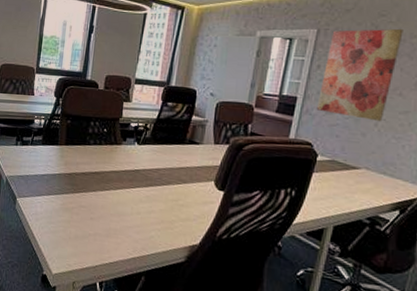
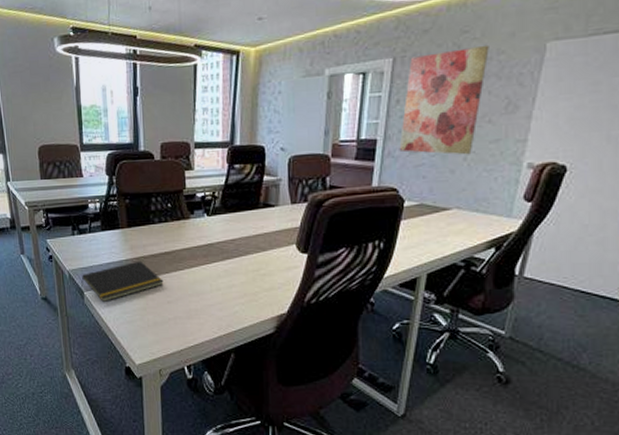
notepad: none [15,176,90,210] -> present [81,261,164,302]

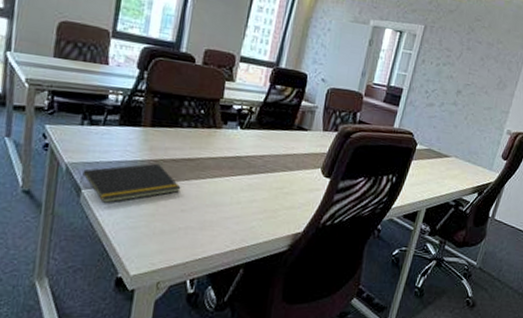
wall art: present [399,44,489,155] -> none [419,28,493,116]

